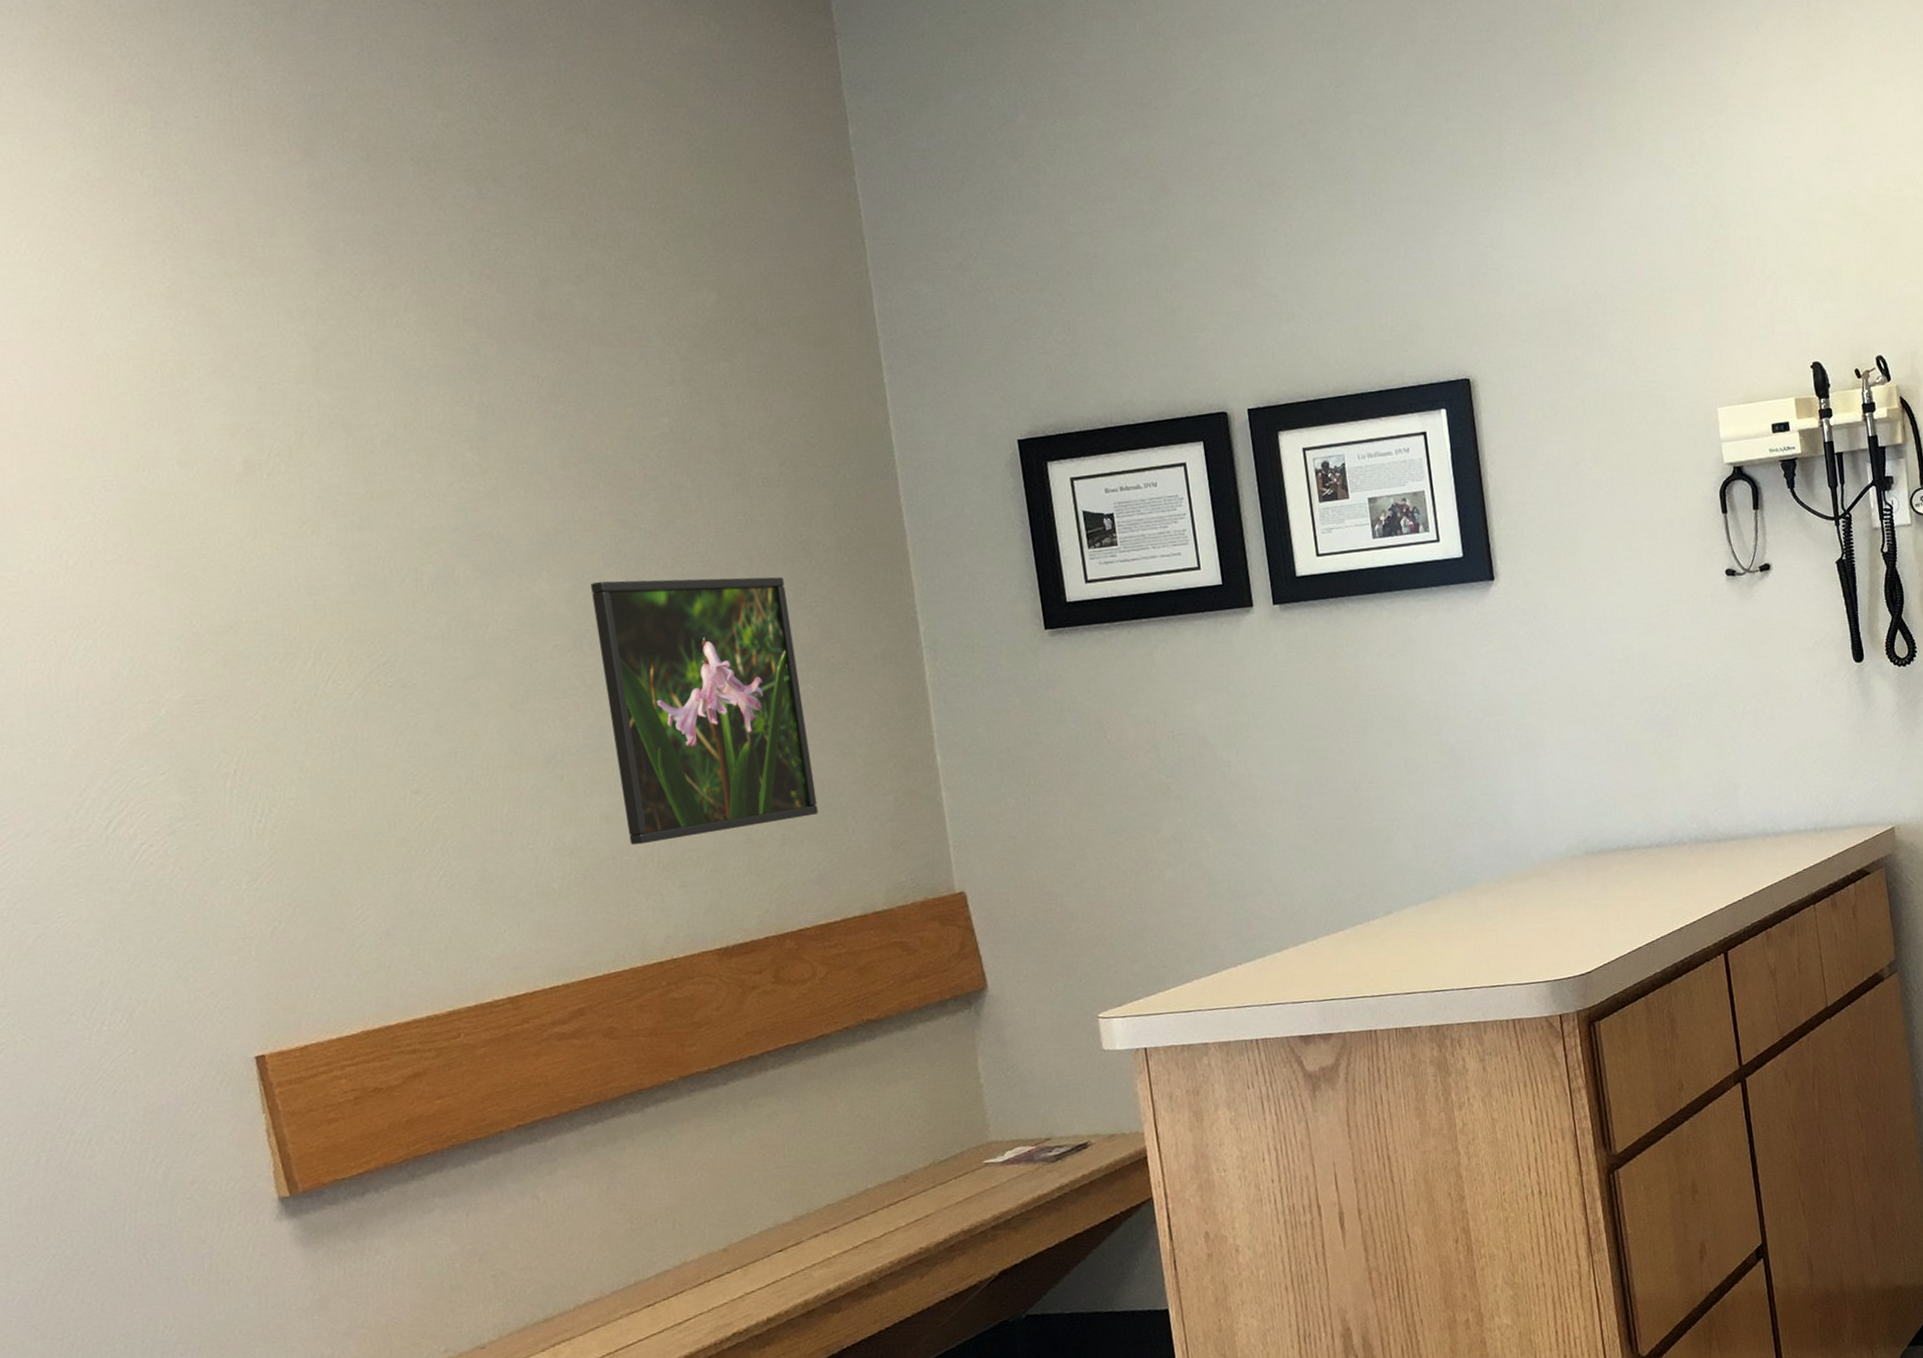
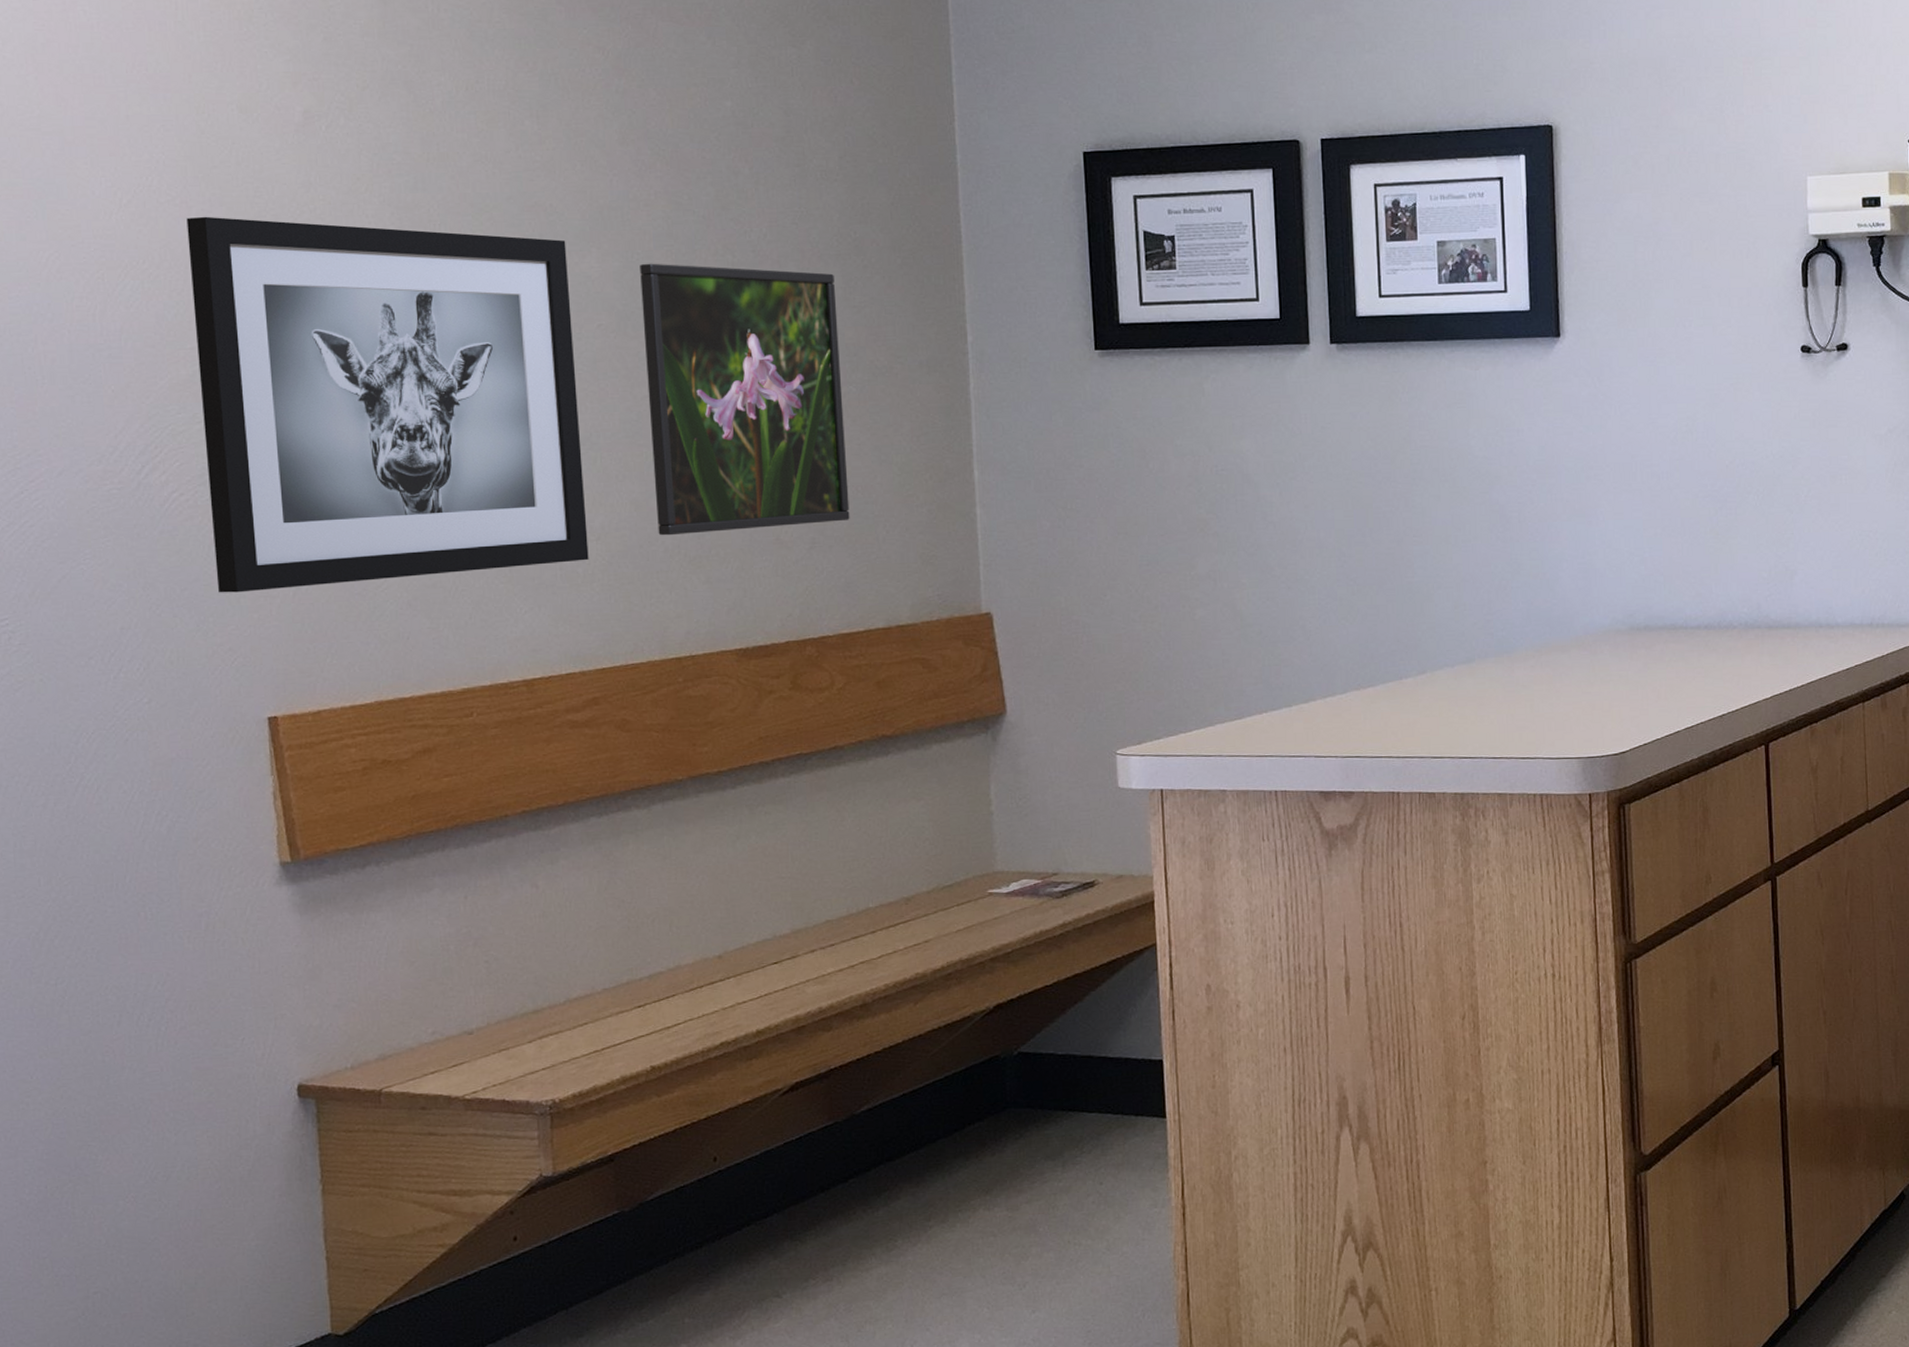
wall art: none [134,565,564,939] -> present [186,216,589,593]

